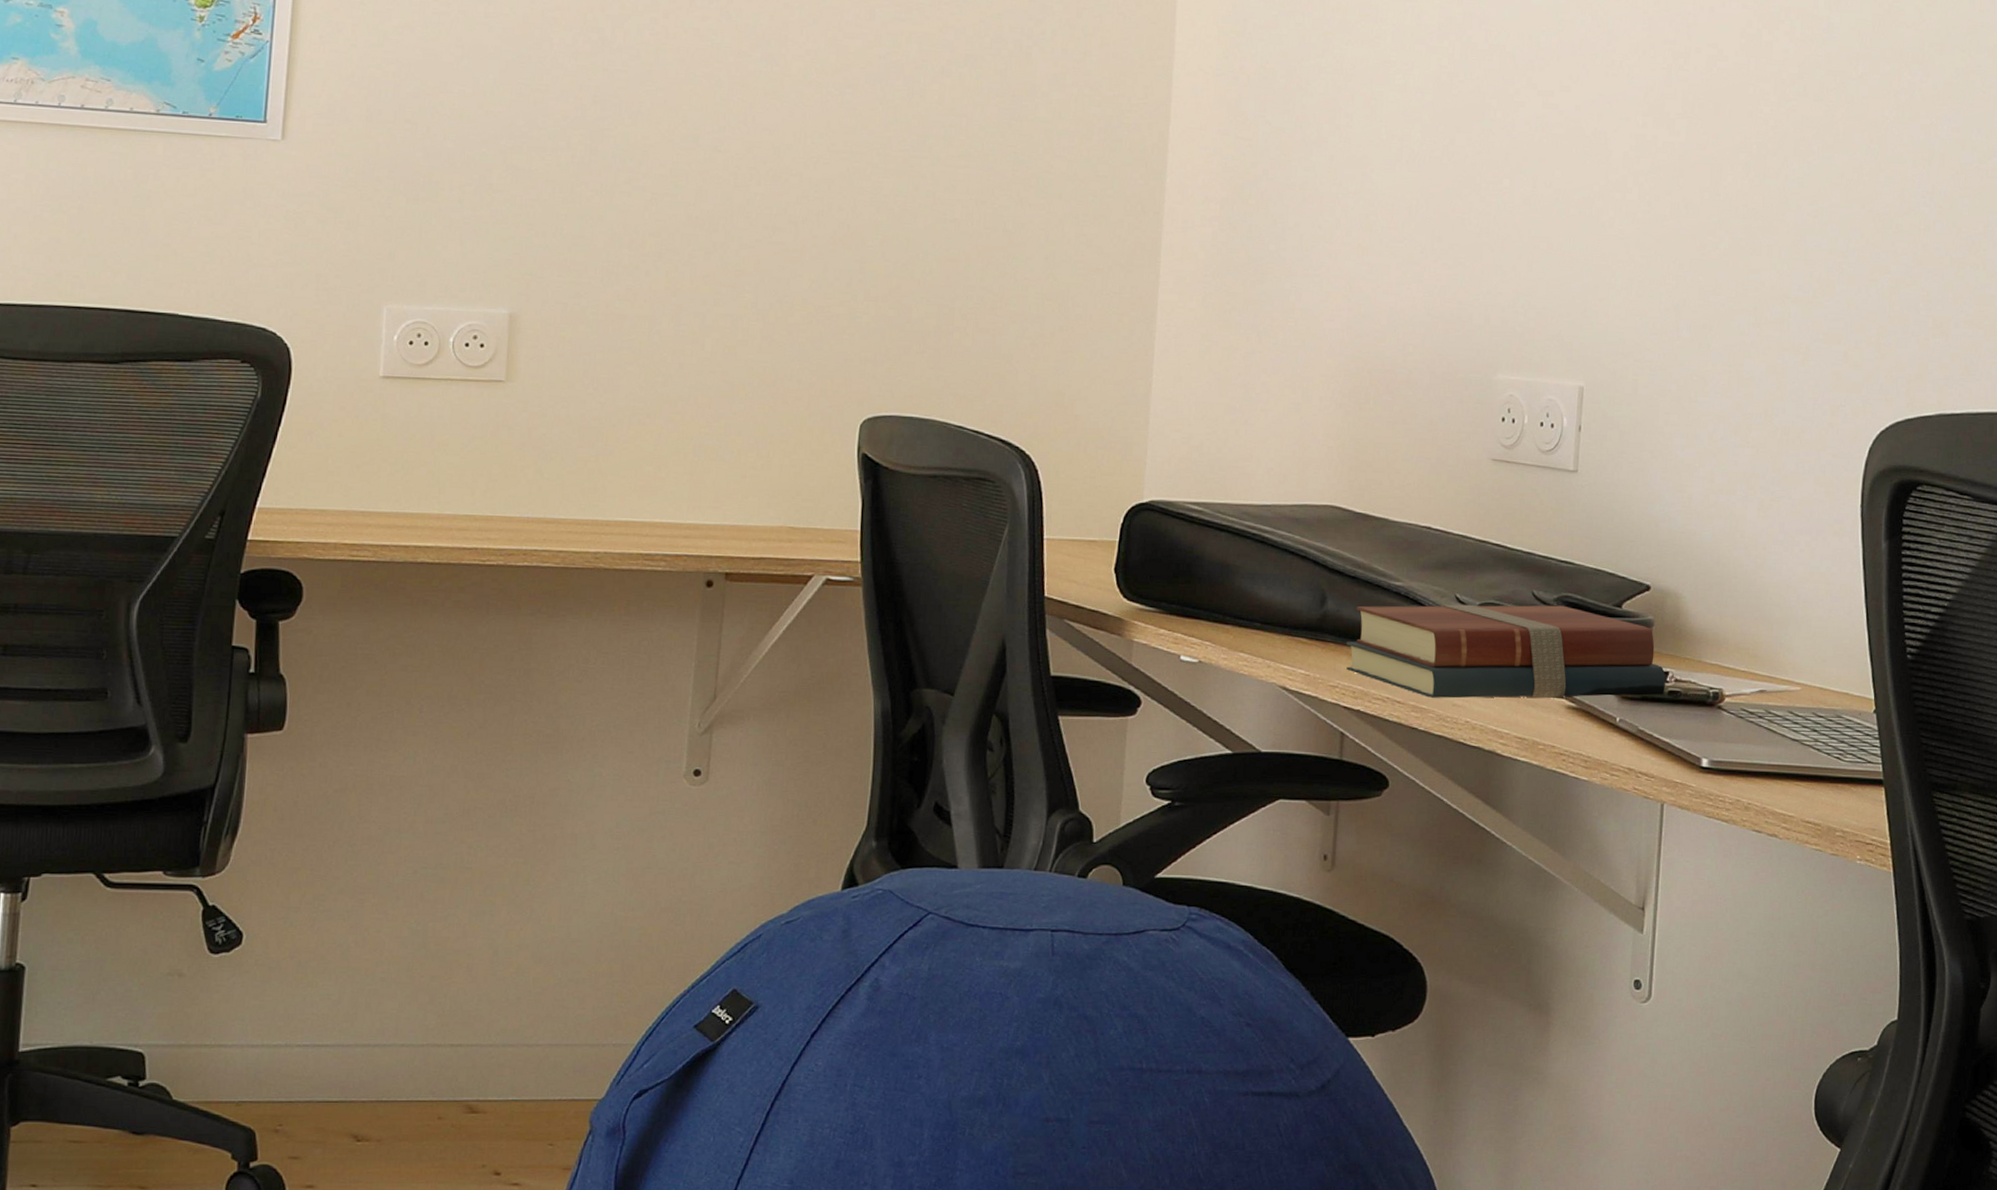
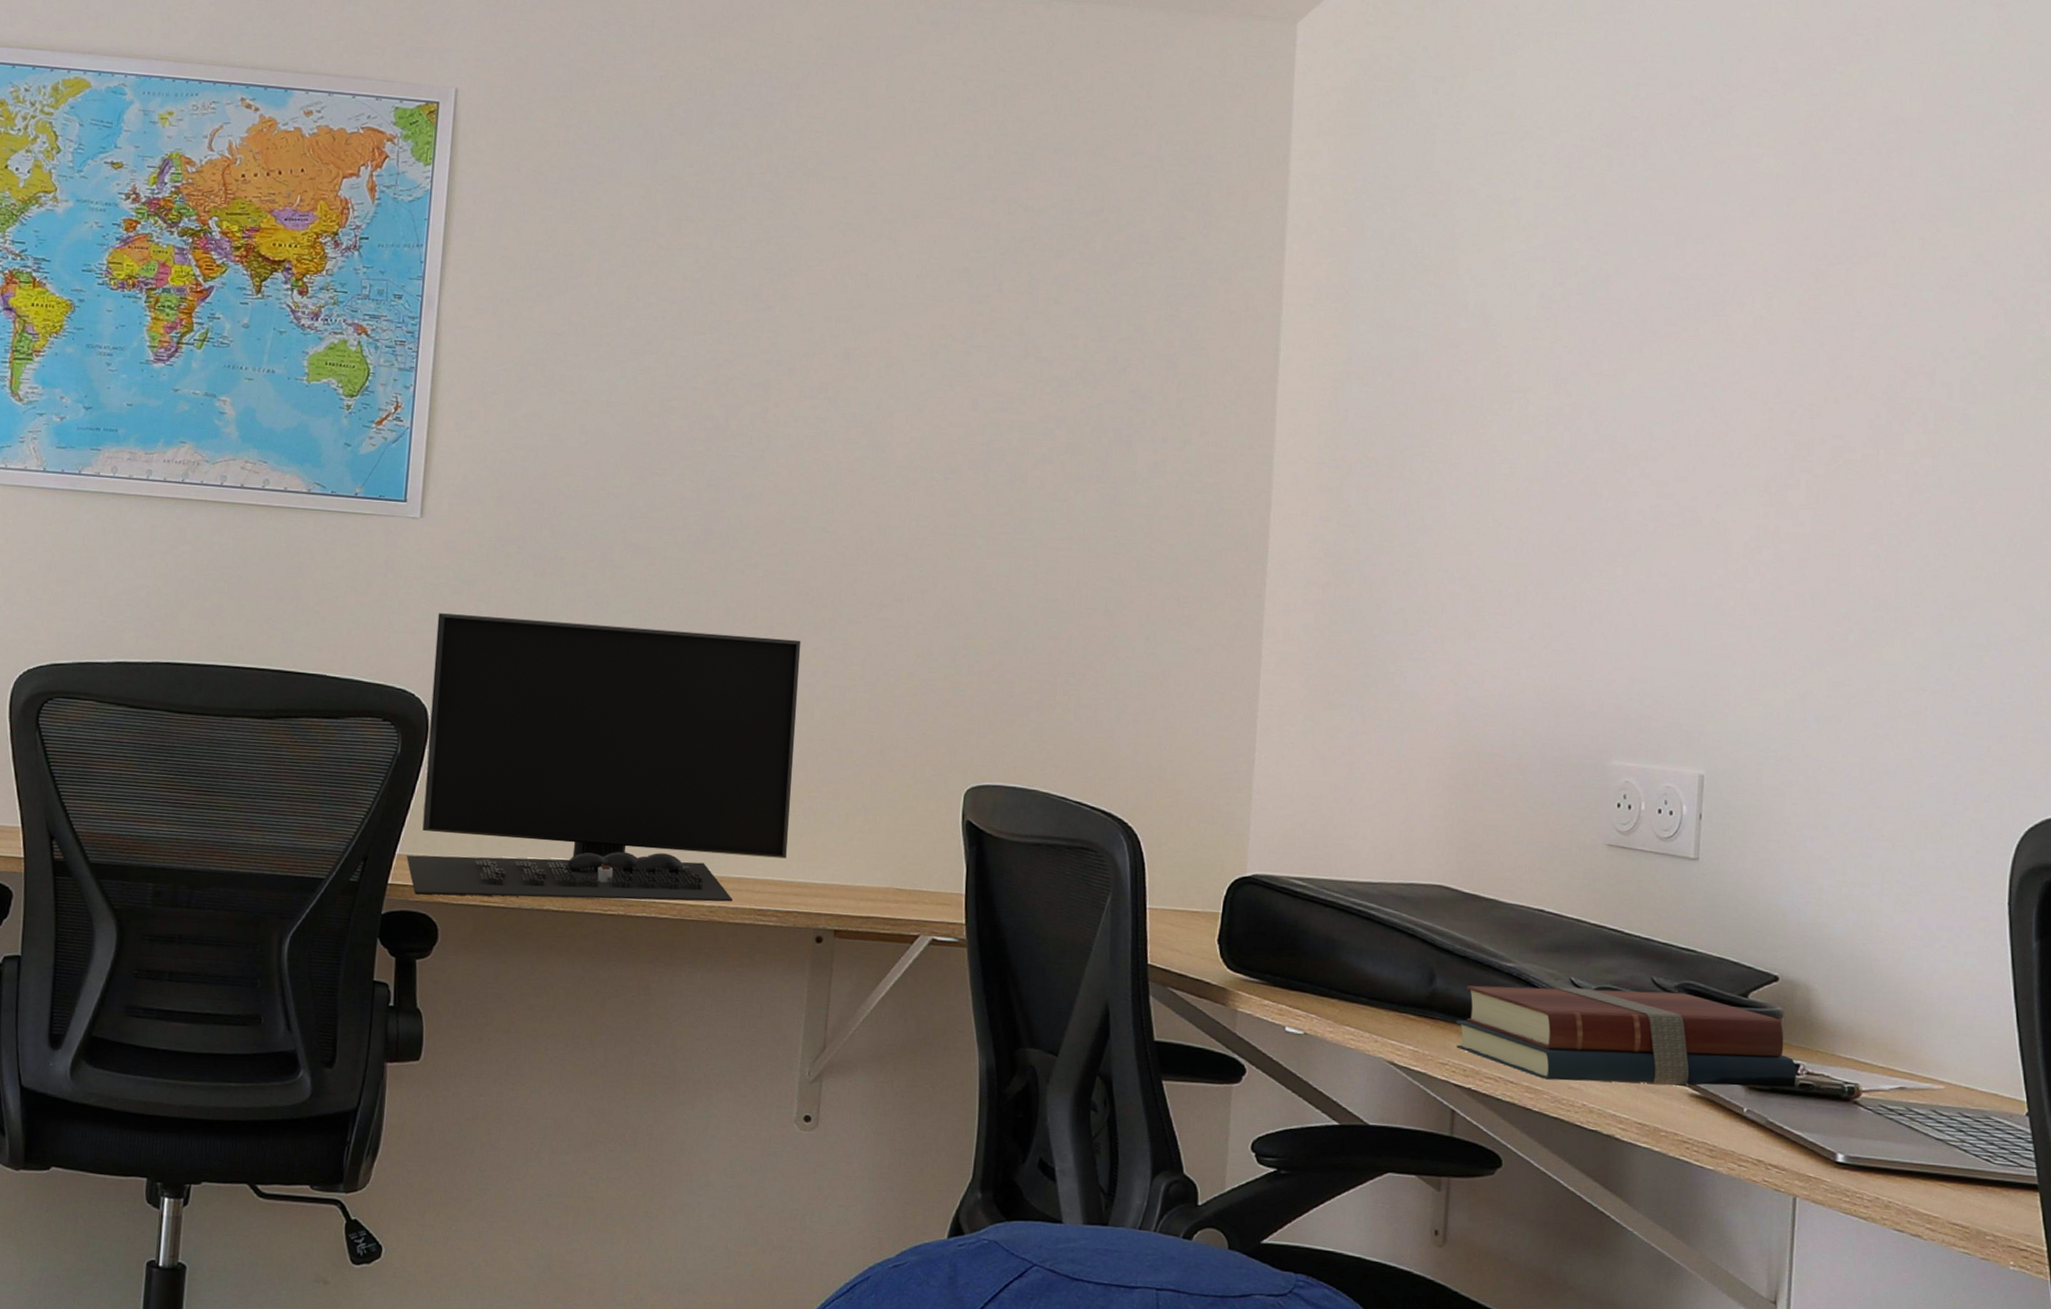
computer keyboard: none [268,497,619,551] -> present [407,851,733,902]
computer monitor: none [285,244,692,504] -> present [422,613,801,859]

